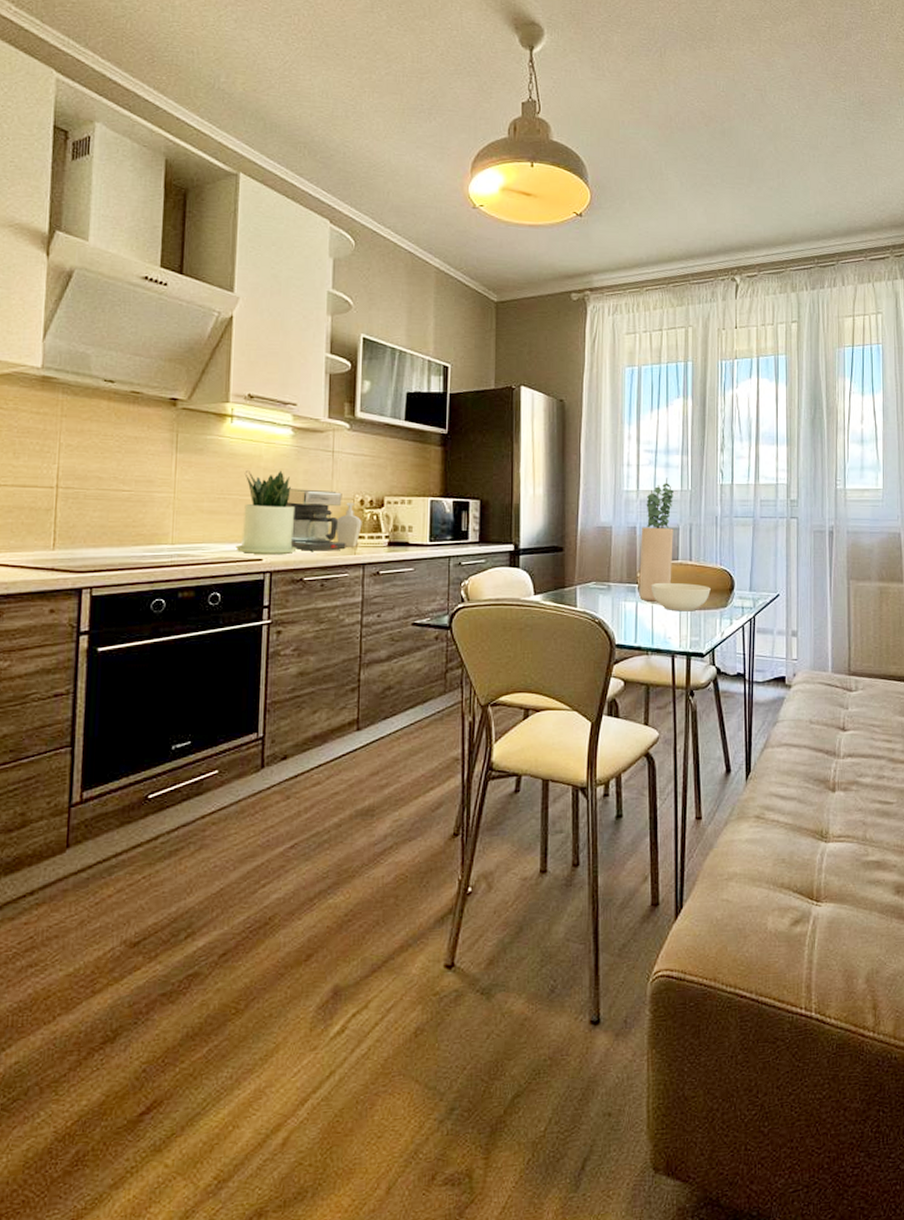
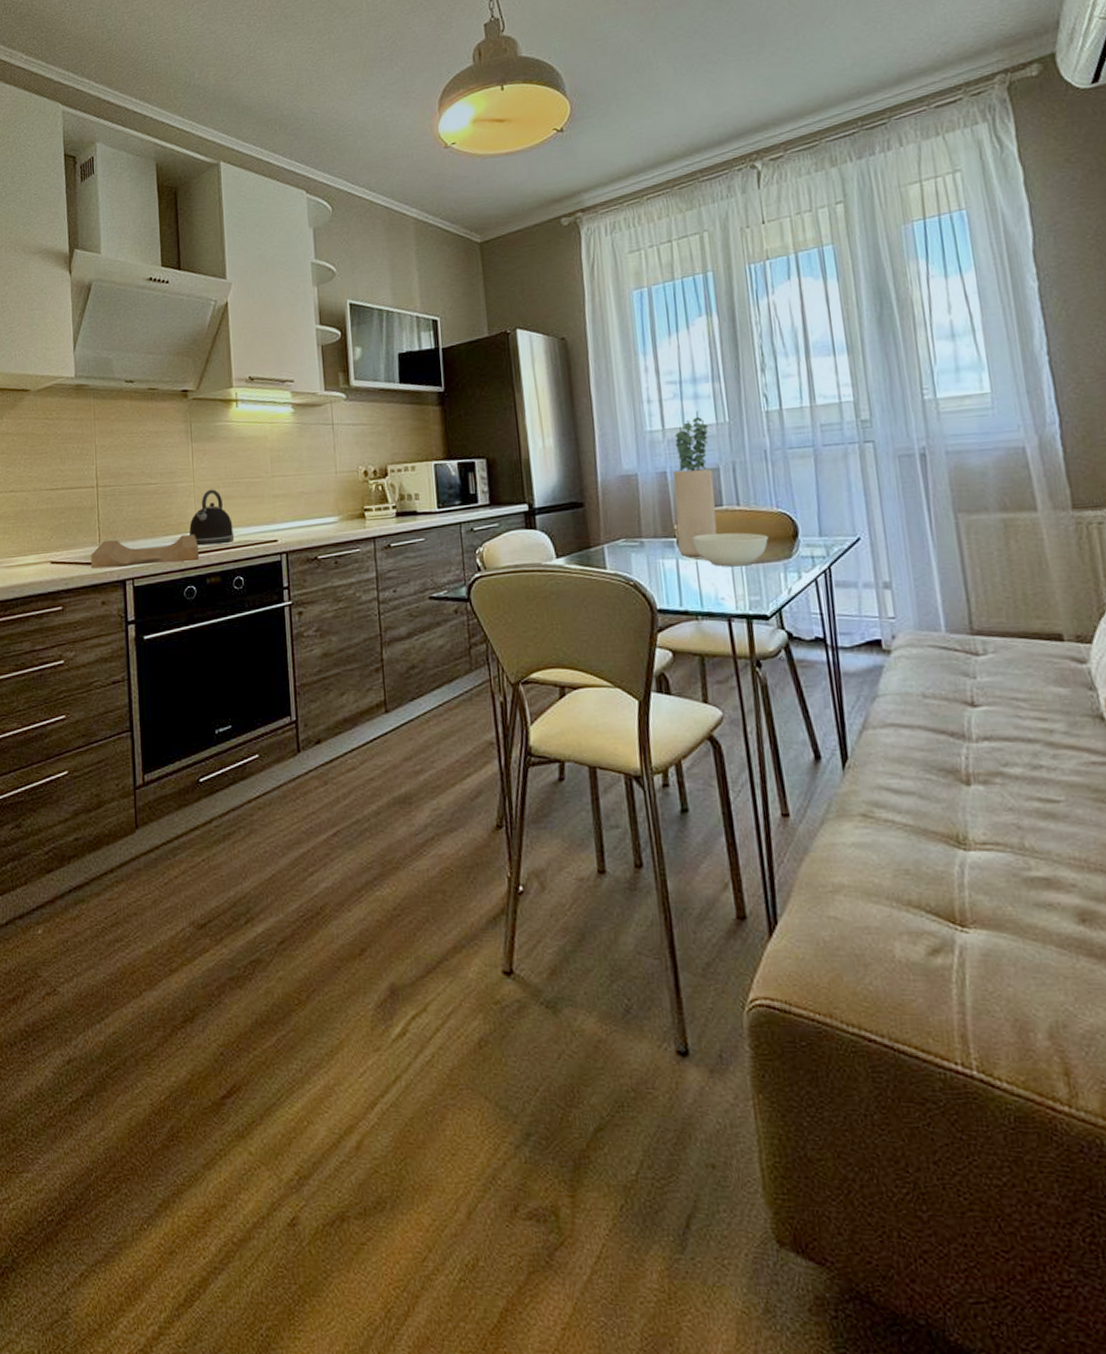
cutting board: none [40,546,172,574] -> present [91,534,199,569]
kettle: none [164,502,215,559] -> present [189,489,235,546]
planter: present [235,470,297,555] -> none [252,450,309,536]
coffee maker: present [286,489,346,551] -> none [294,464,355,529]
soap bottle: present [336,503,362,547] -> none [343,475,369,521]

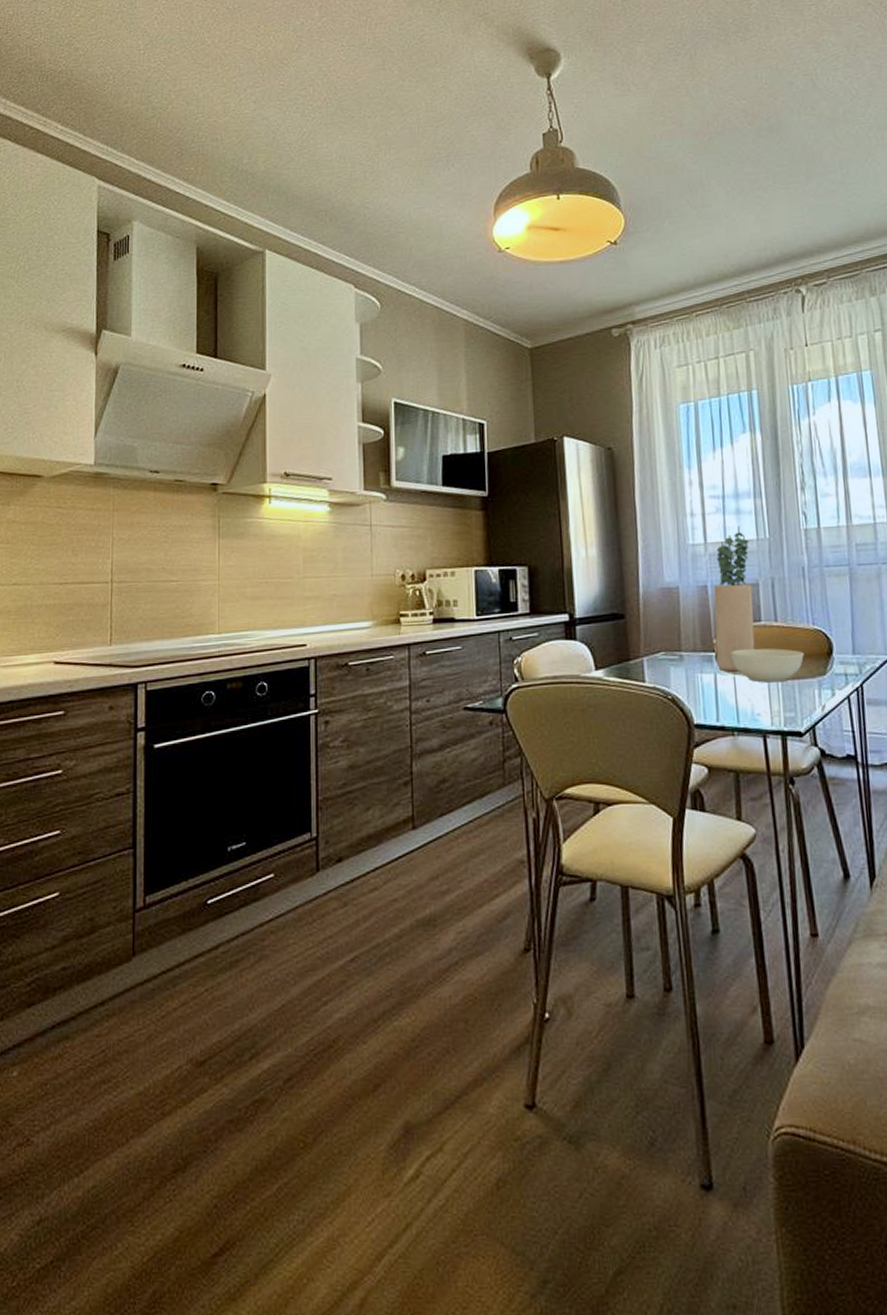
cutting board: present [91,534,199,569] -> none [100,636,220,670]
kettle: present [189,489,235,546] -> none [211,589,260,648]

